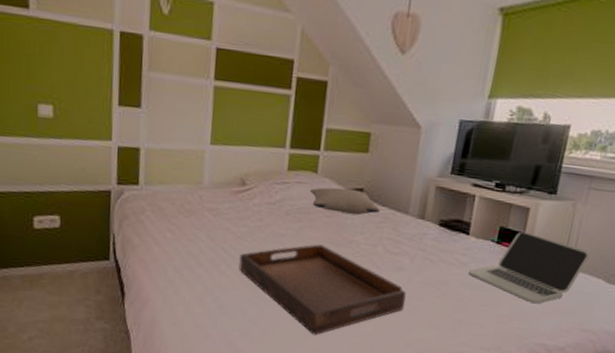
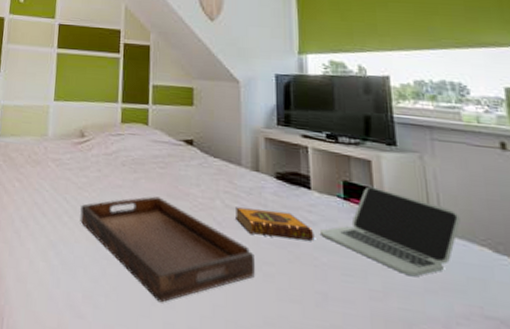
pillow: present [310,187,380,215] -> none [143,139,212,167]
hardback book: none [394,252,464,279] -> present [236,207,315,241]

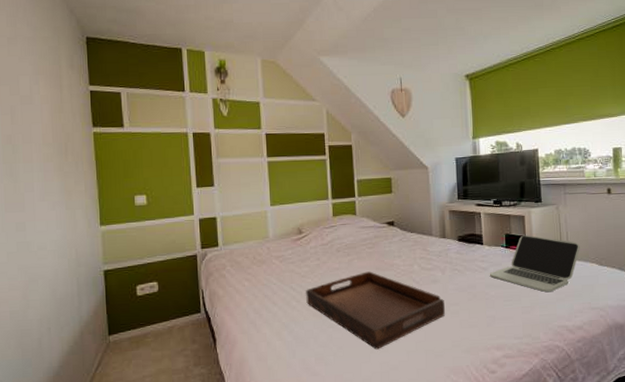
hardback book: present [236,207,315,241] -> none [429,264,486,286]

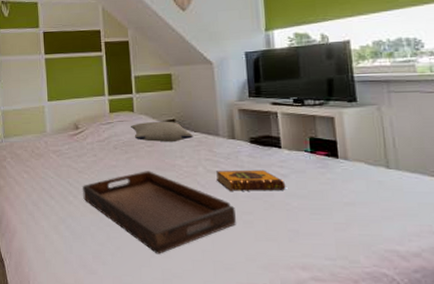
pillow: none [353,223,410,243] -> present [131,121,193,143]
hardback book: none [429,264,486,286] -> present [216,169,286,191]
laptop: present [489,235,580,293] -> none [290,139,413,209]

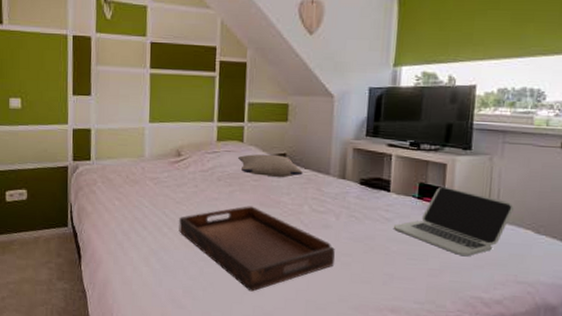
hardback book: present [216,169,286,191] -> none [321,211,389,235]
laptop: none [290,139,413,209] -> present [393,186,514,257]

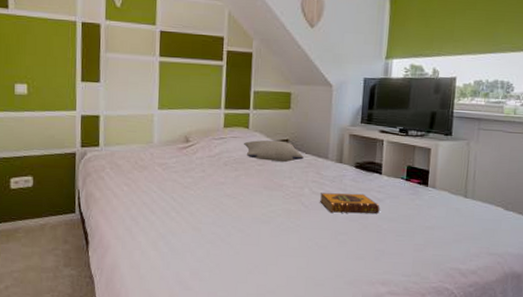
serving tray: present [179,206,335,292] -> none [186,189,333,271]
hardback book: none [321,211,389,235] -> present [320,193,380,214]
laptop: present [393,186,514,257] -> none [384,169,487,232]

